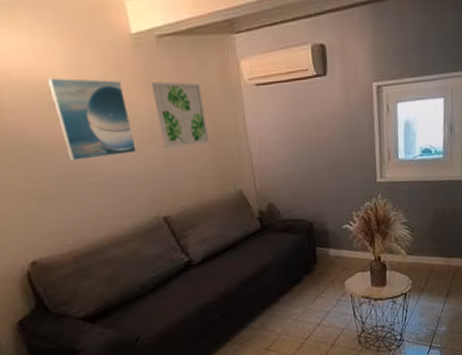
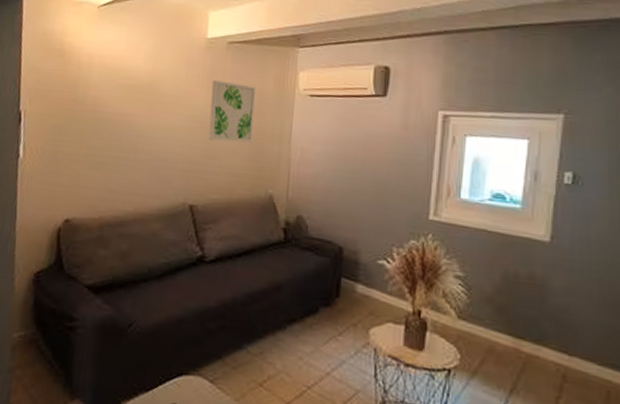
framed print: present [47,78,137,161] -> none [125,65,187,140]

